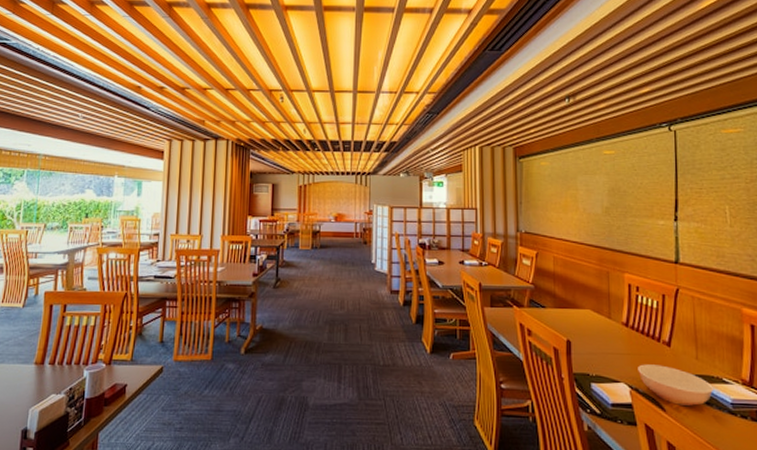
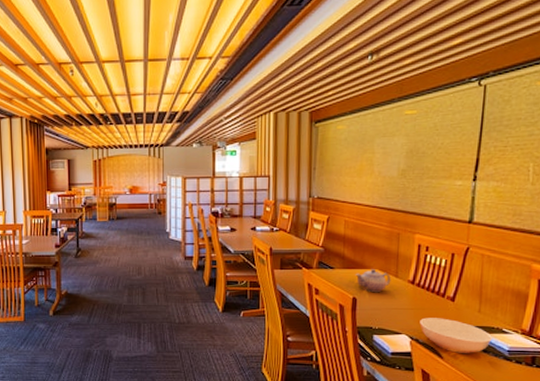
teapot: none [568,309,605,336] -> present [355,269,391,293]

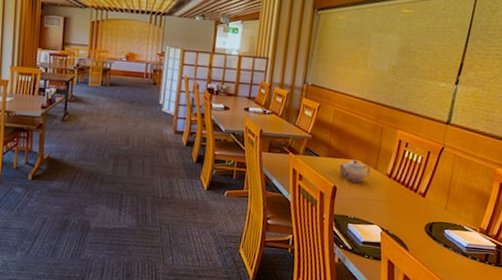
bowl: present [420,317,492,354] -> none [391,210,454,248]

